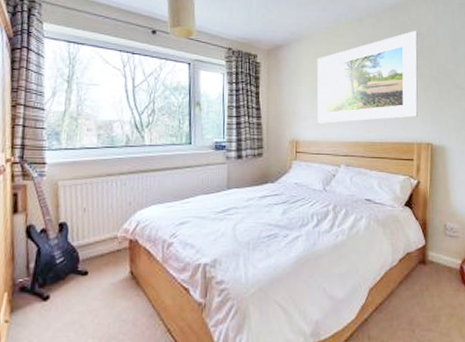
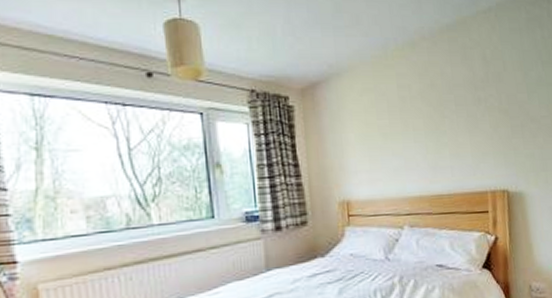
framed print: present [317,30,419,124] -> none [364,54,490,177]

